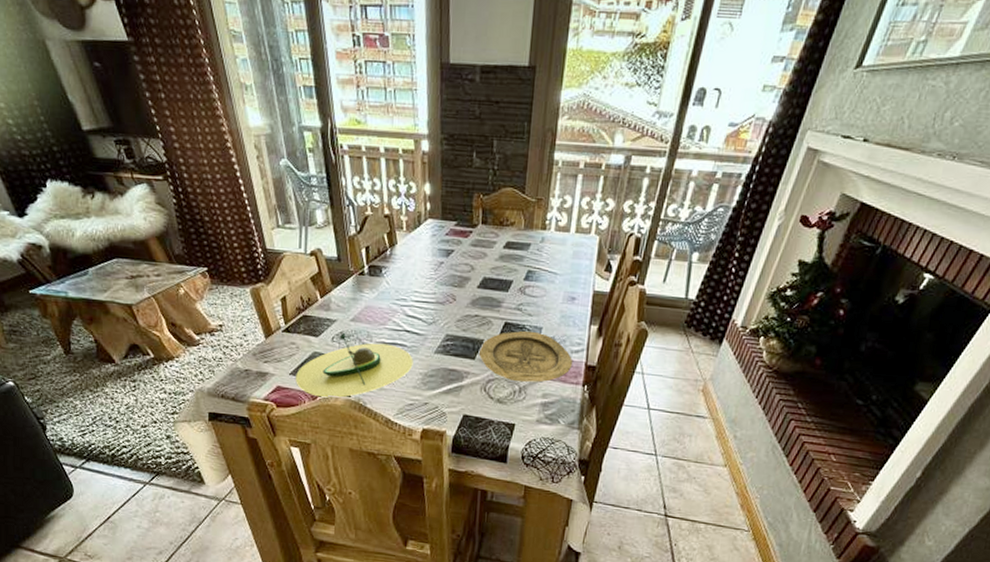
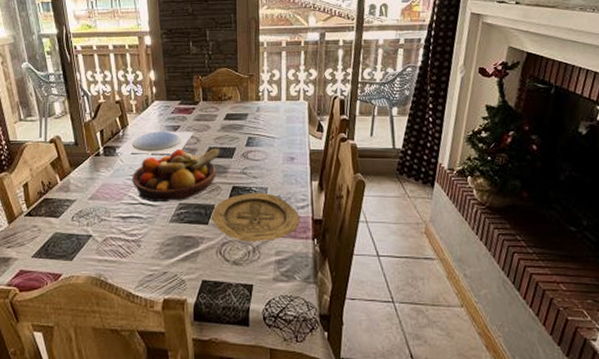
avocado: present [295,332,413,399] -> none [38,211,150,277]
plate: none [382,251,469,282] -> present [116,130,194,155]
fruit bowl: none [398,275,497,333] -> present [132,148,221,203]

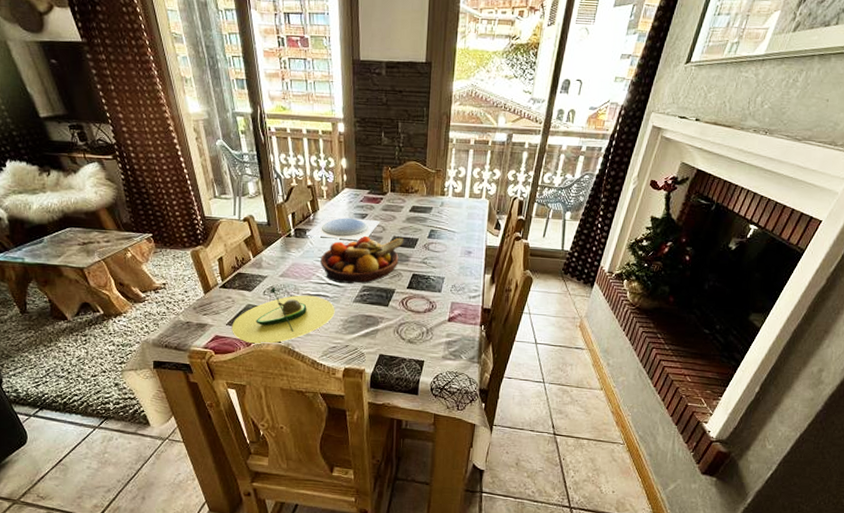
avocado: none [38,211,150,277] -> present [232,286,335,345]
plate: present [212,192,300,242] -> none [392,280,471,325]

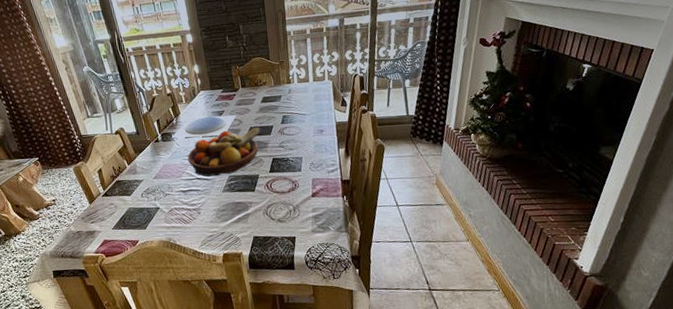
avocado: present [232,286,335,345] -> none [117,188,208,243]

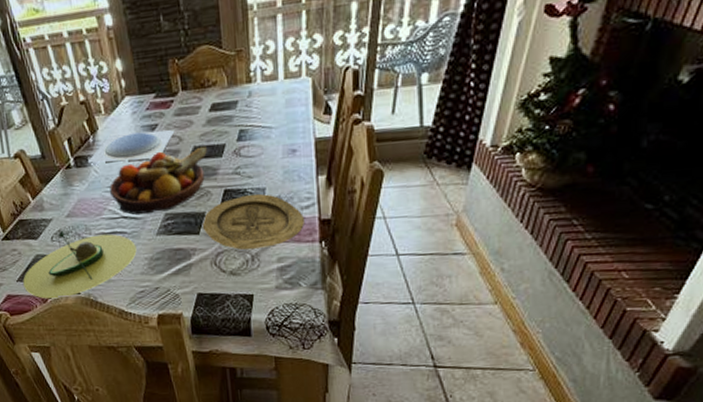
avocado: none [117,188,208,243] -> present [23,230,137,299]
plate: none [257,161,331,203] -> present [203,193,304,250]

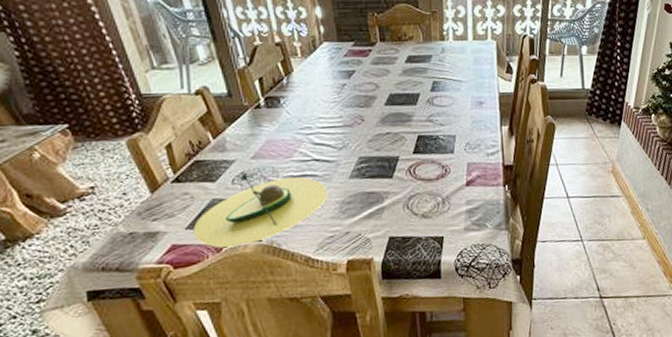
plate: present [88,130,175,164] -> none [280,76,372,105]
fruit bowl: present [110,146,208,215] -> none [302,94,404,158]
plate: present [203,193,304,250] -> none [396,140,490,194]

